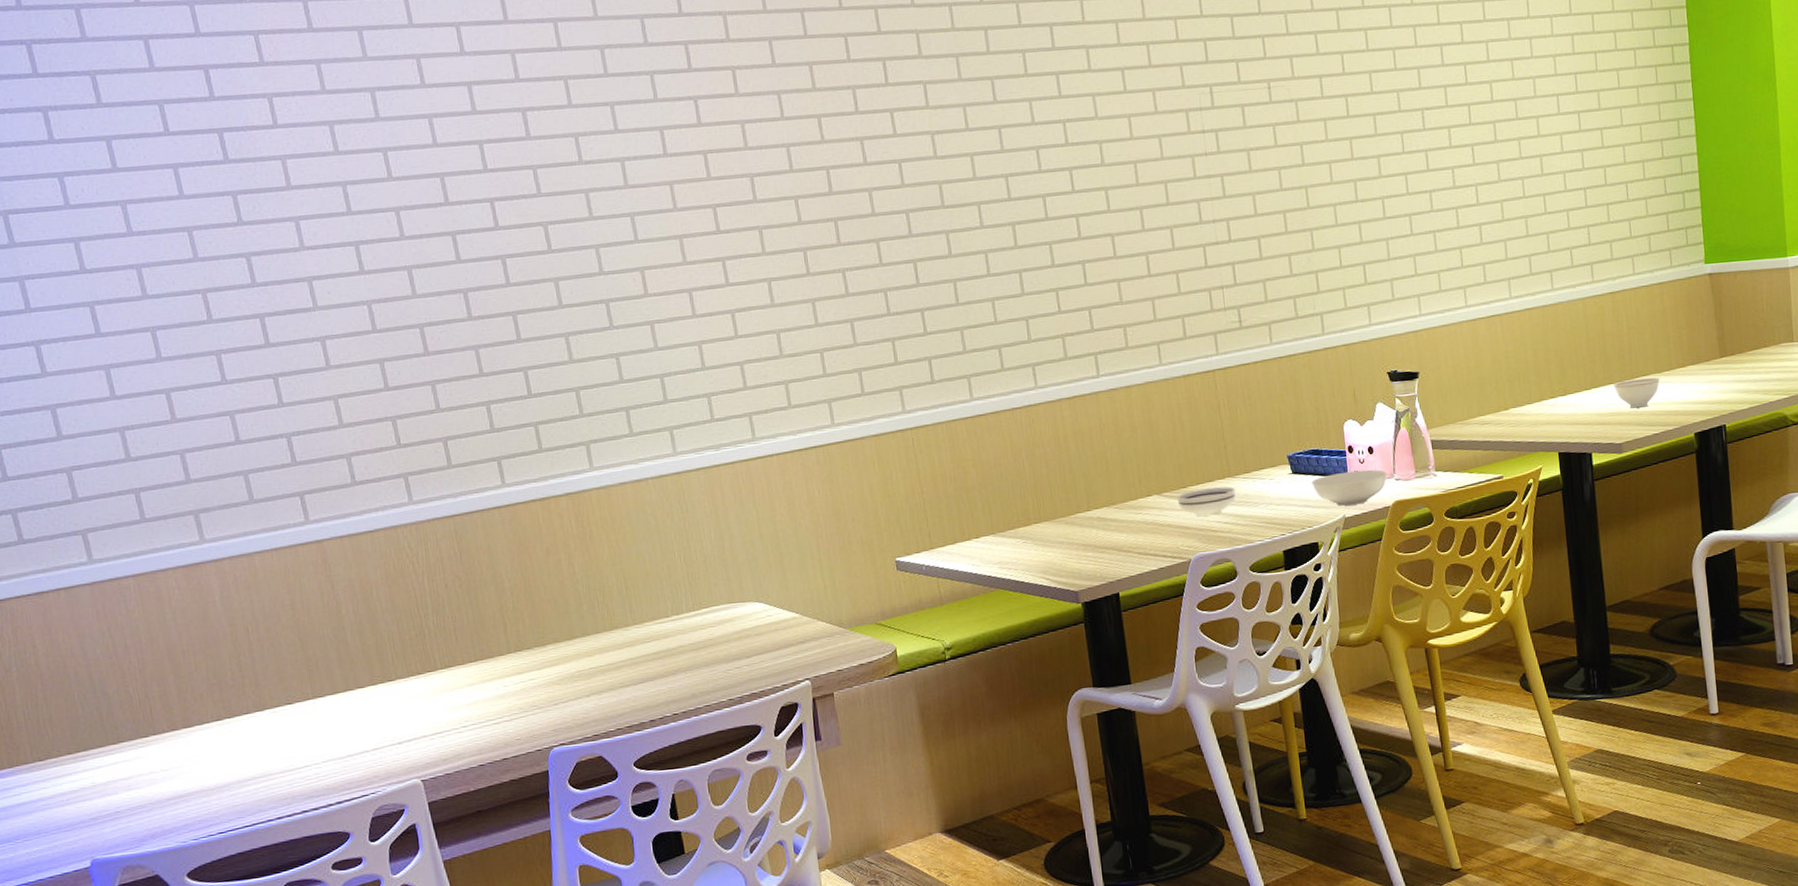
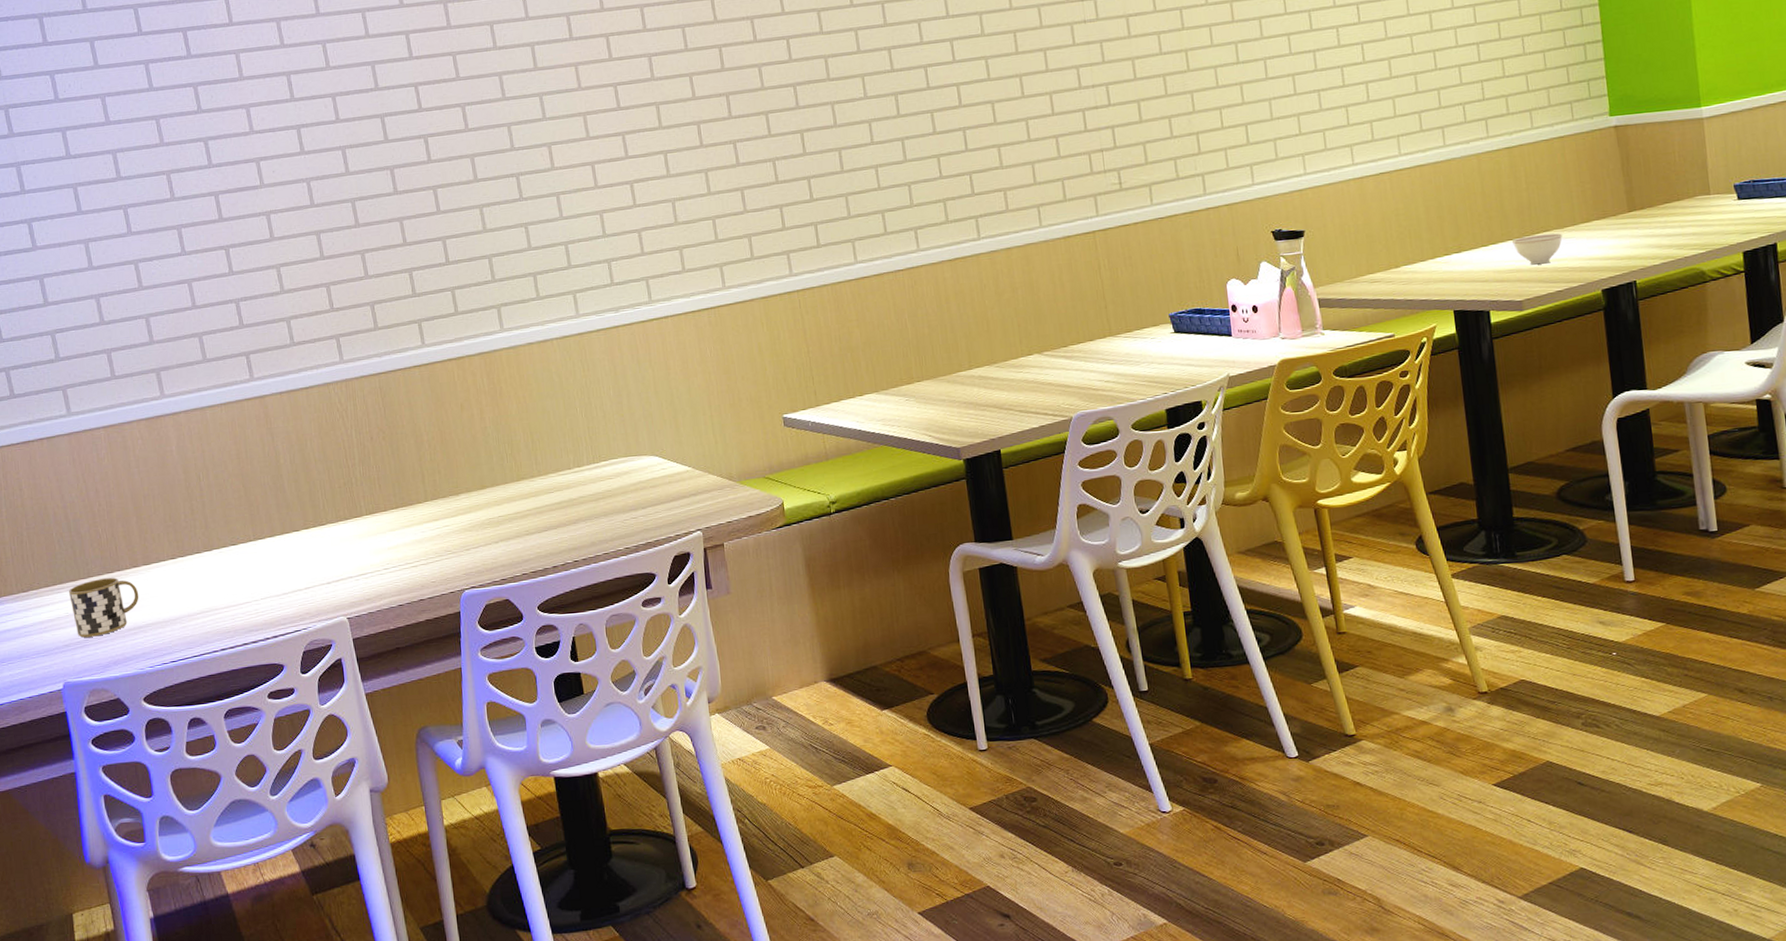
cup: none [94,742,180,810] -> present [68,577,139,638]
bowl: present [1177,486,1236,517] -> none [1058,345,1117,376]
bowl: present [1311,469,1388,506] -> none [1194,328,1273,365]

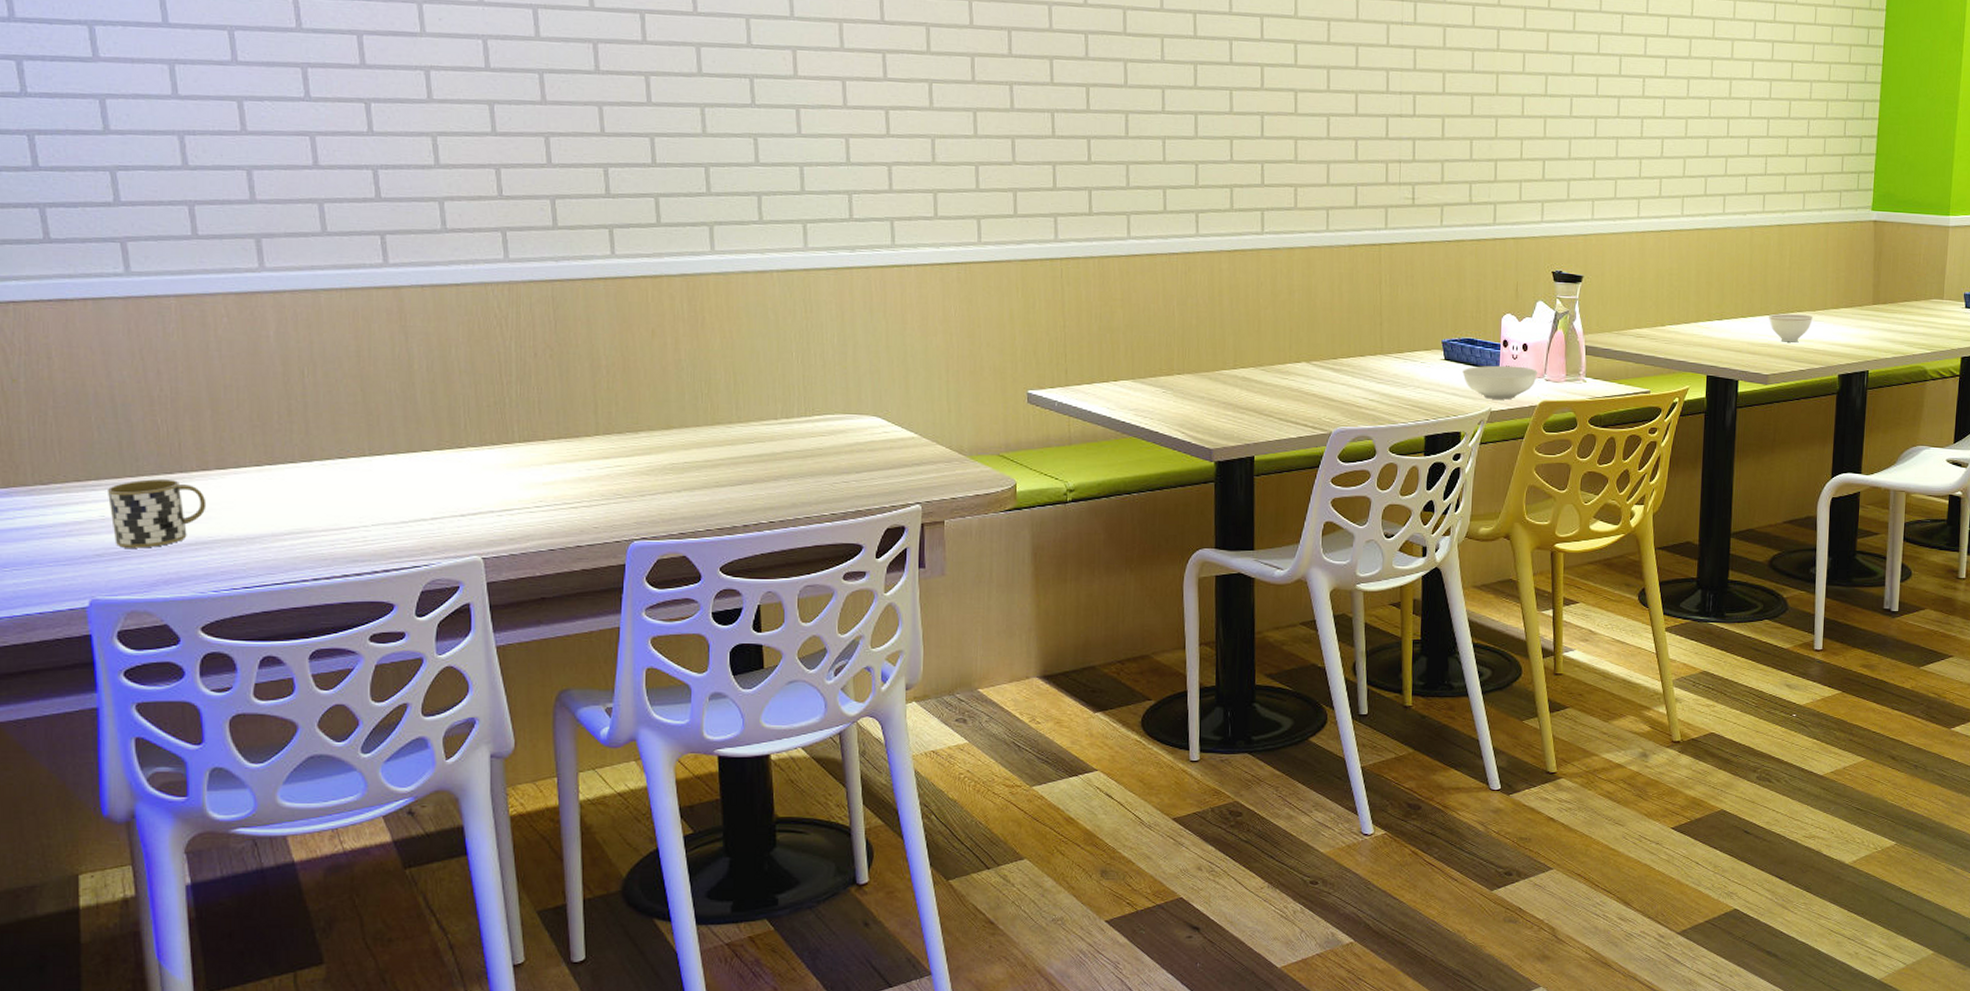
bowl: none [1194,328,1273,365] -> present [1462,365,1539,400]

